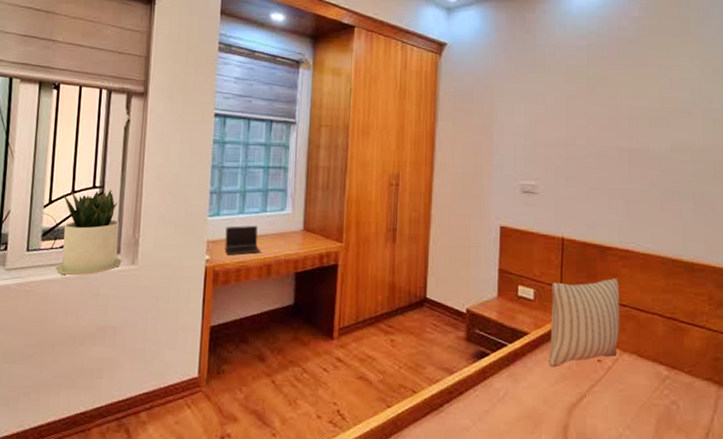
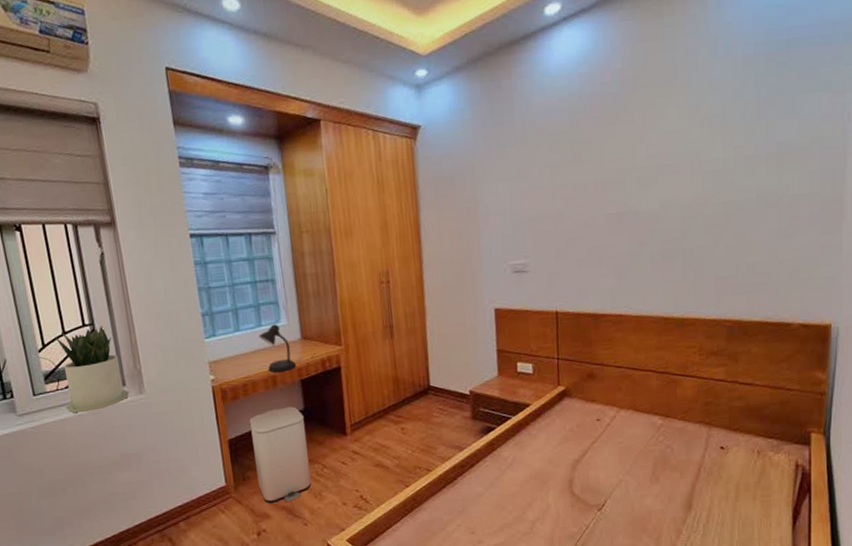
laptop computer: present [225,225,260,255] -> none [224,340,263,373]
pedal bin: none [232,299,293,407] -> present [250,406,312,503]
desk lamp: none [262,211,315,262] -> present [258,324,316,373]
pillow: present [549,279,620,367] -> none [549,343,616,432]

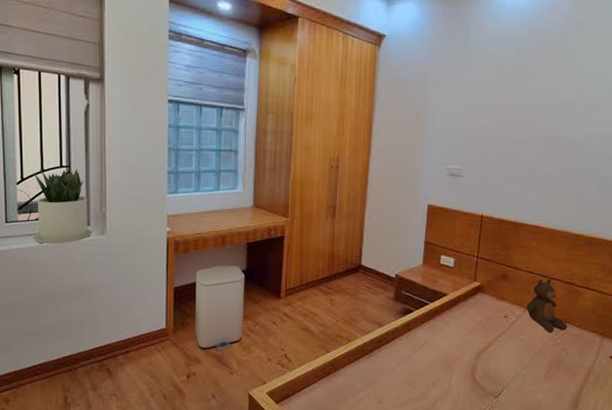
desk lamp: present [258,324,316,373] -> none [216,190,264,234]
teddy bear: none [620,370,669,430] -> present [526,278,568,332]

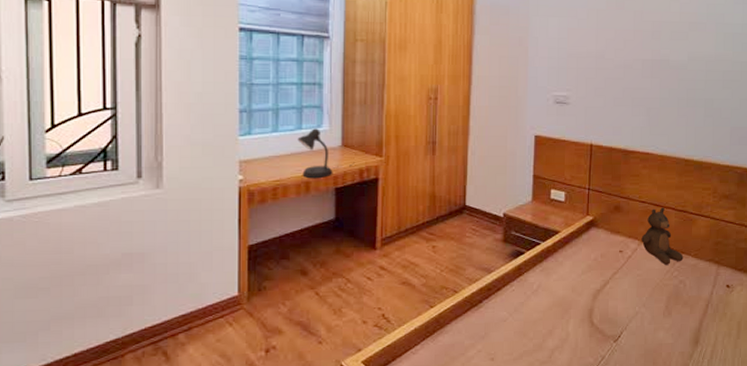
planter: present [33,168,93,245] -> none [66,110,146,204]
pedal bin: present [195,265,245,352] -> none [275,215,334,318]
desk lamp: none [216,190,264,234] -> present [297,128,355,179]

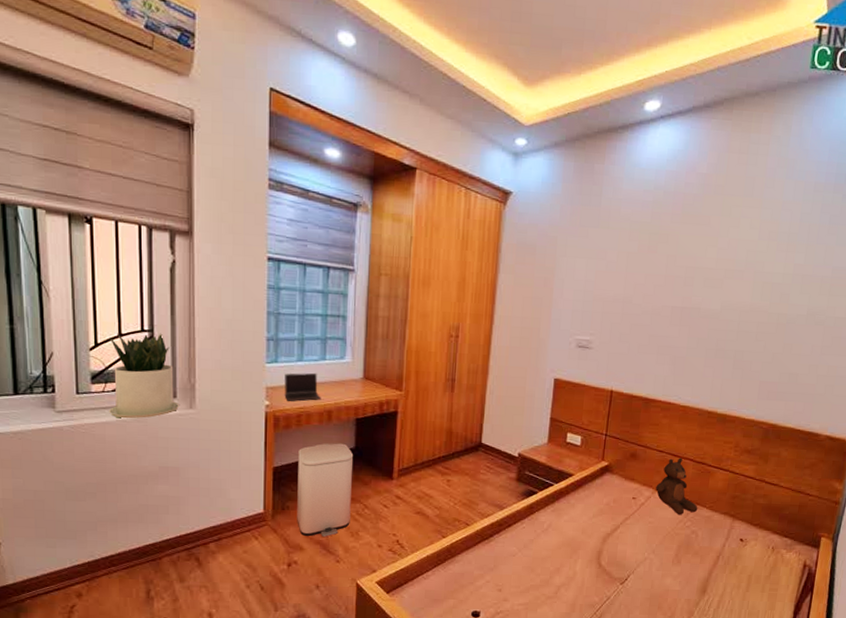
planter: none [66,110,146,204] -> present [109,333,180,419]
laptop computer: none [259,143,297,174] -> present [284,372,320,401]
pedal bin: none [275,215,334,318] -> present [297,443,354,538]
desk lamp: present [297,128,355,179] -> none [321,360,375,409]

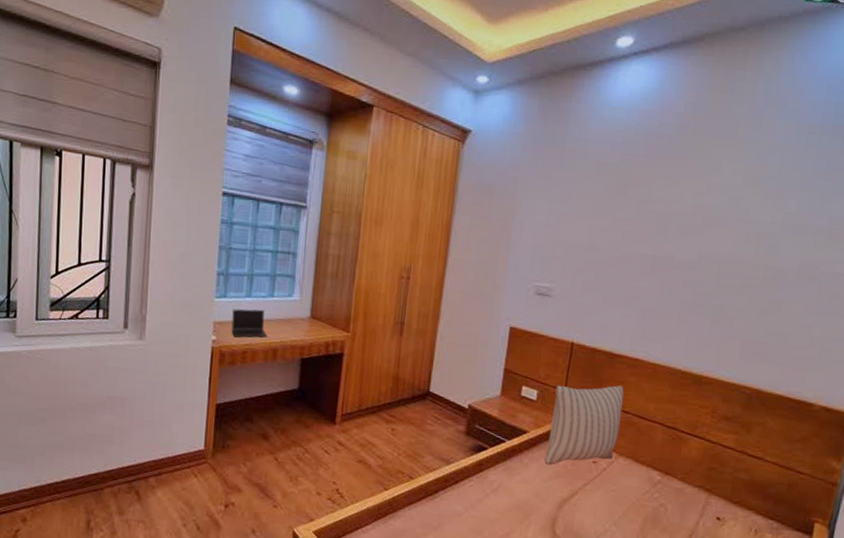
planter: present [109,333,180,419] -> none [64,262,131,347]
pedal bin: present [297,443,354,538] -> none [236,382,297,481]
pillow: none [589,428,658,504] -> present [544,385,624,465]
teddy bear: present [655,458,698,515] -> none [619,420,668,485]

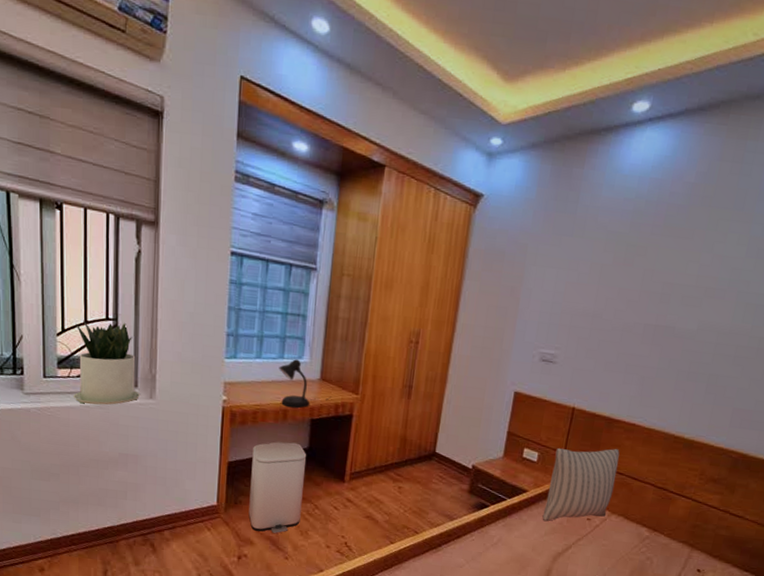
planter: none [64,262,131,347] -> present [74,320,141,406]
laptop computer: present [231,309,267,338] -> none [242,370,277,398]
pedal bin: none [236,382,297,481] -> present [248,441,307,534]
desk lamp: none [268,297,322,347] -> present [279,359,331,408]

